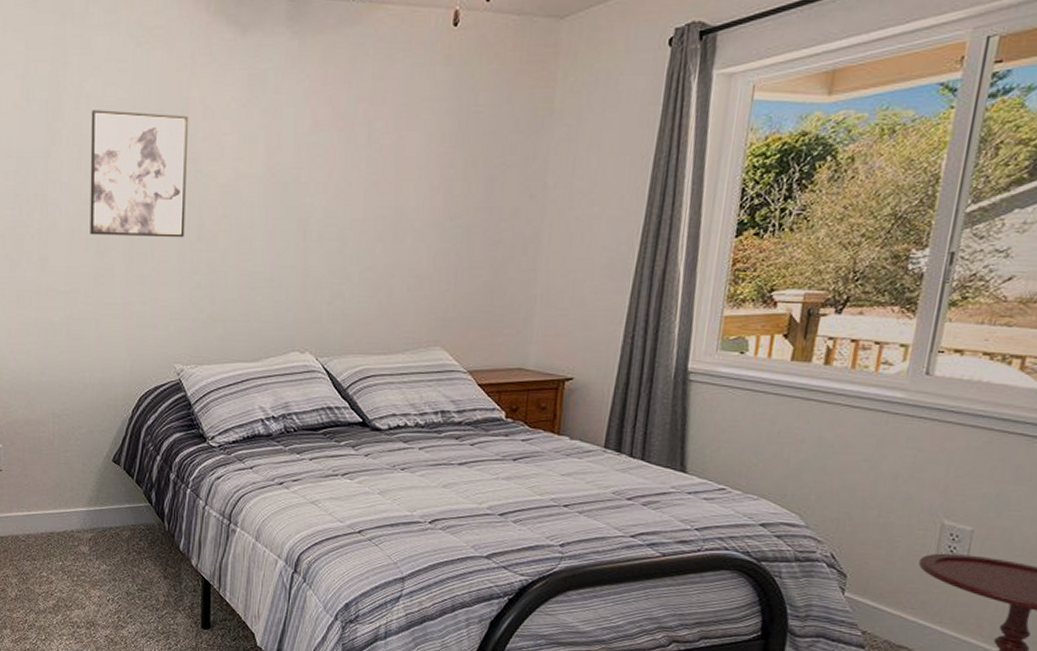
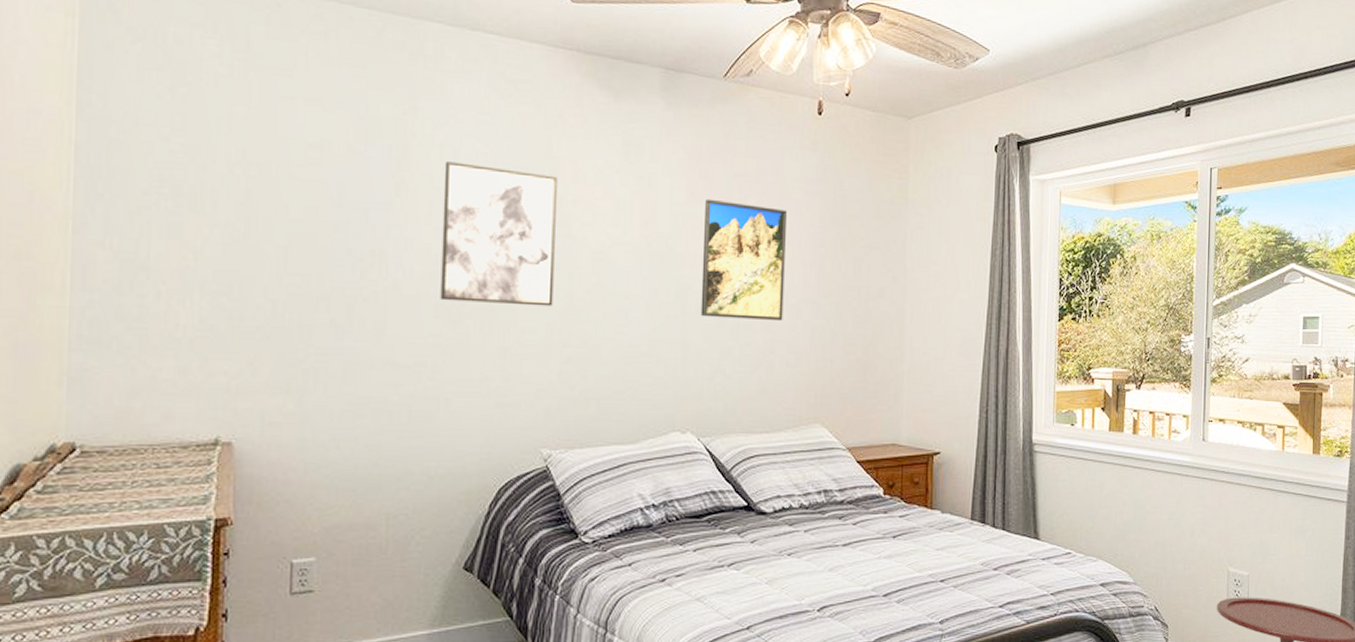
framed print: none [321,126,415,246] -> present [700,198,788,322]

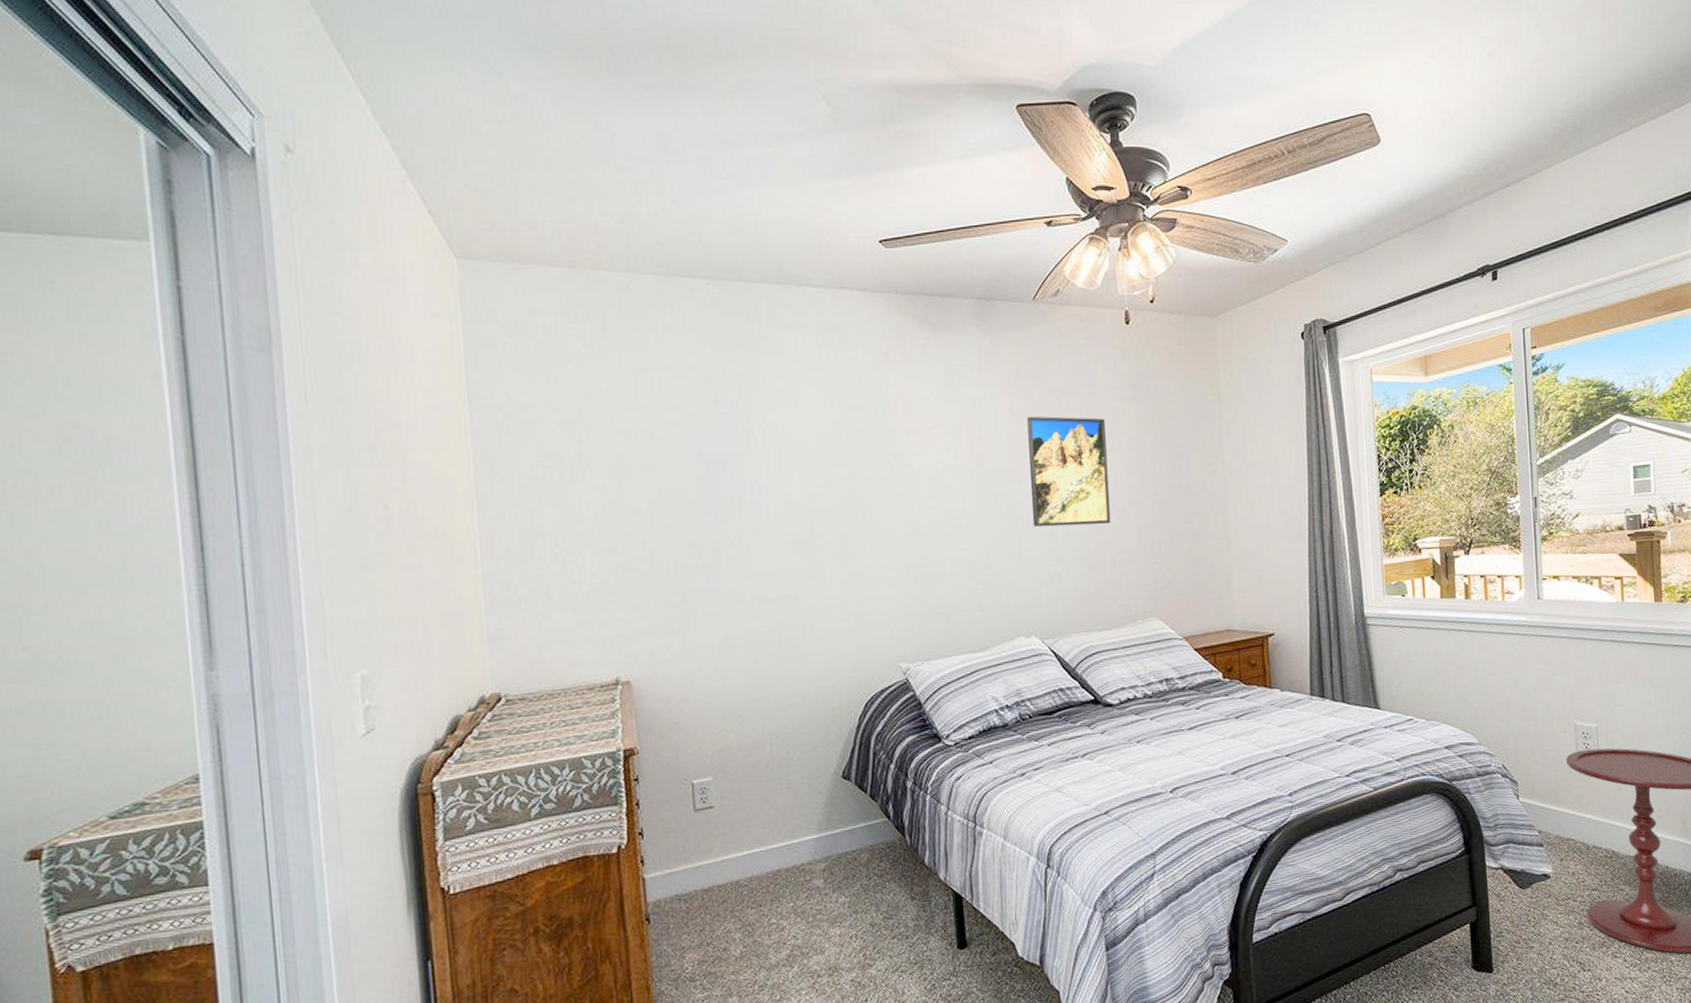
wall art: present [440,162,559,307] -> none [787,409,897,537]

